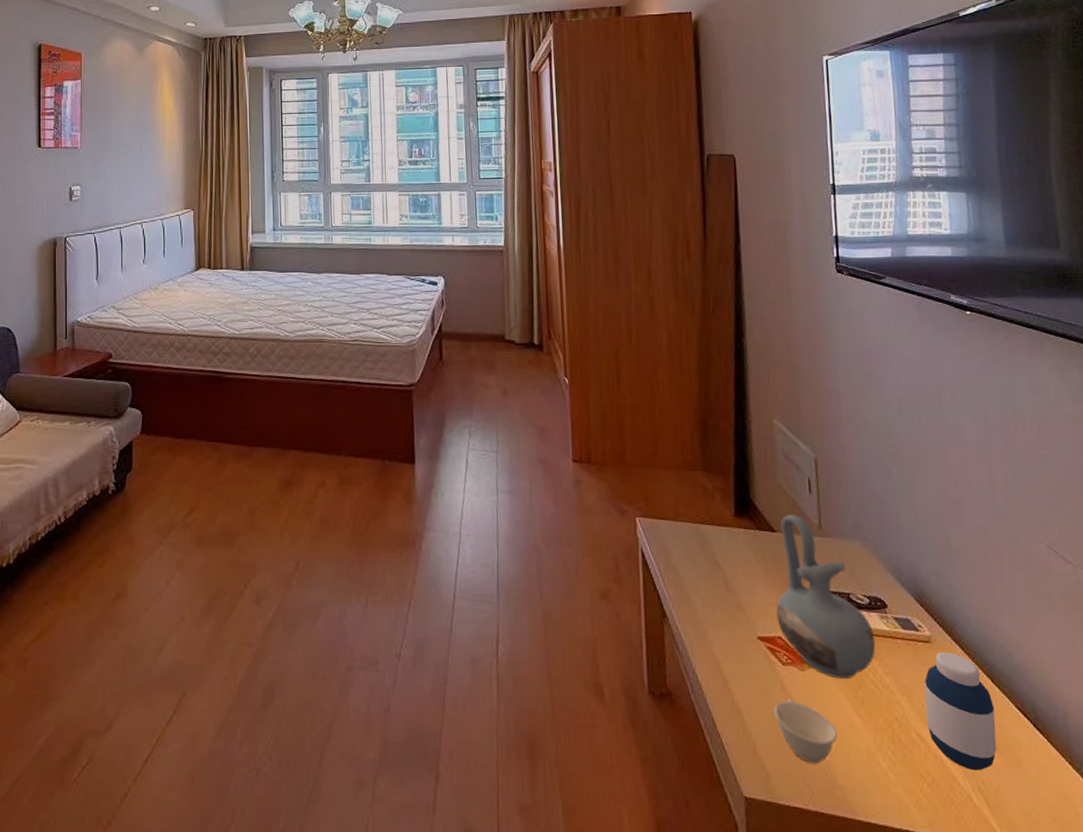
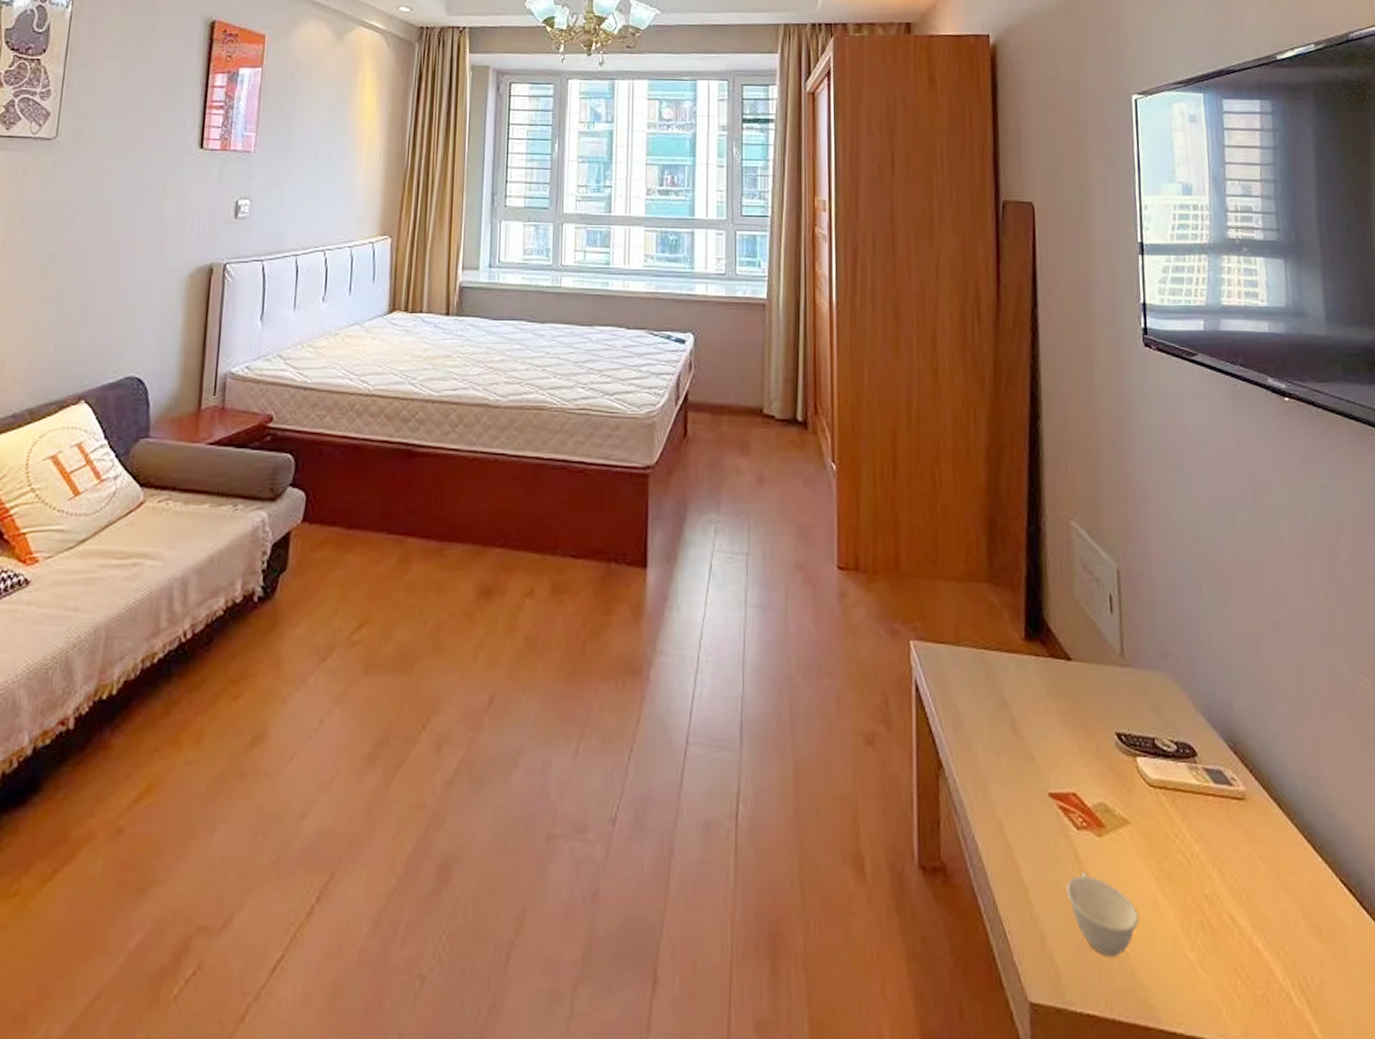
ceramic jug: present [776,515,876,679] -> none [1070,639,1184,846]
medicine bottle: present [924,651,997,771] -> none [1238,811,1319,963]

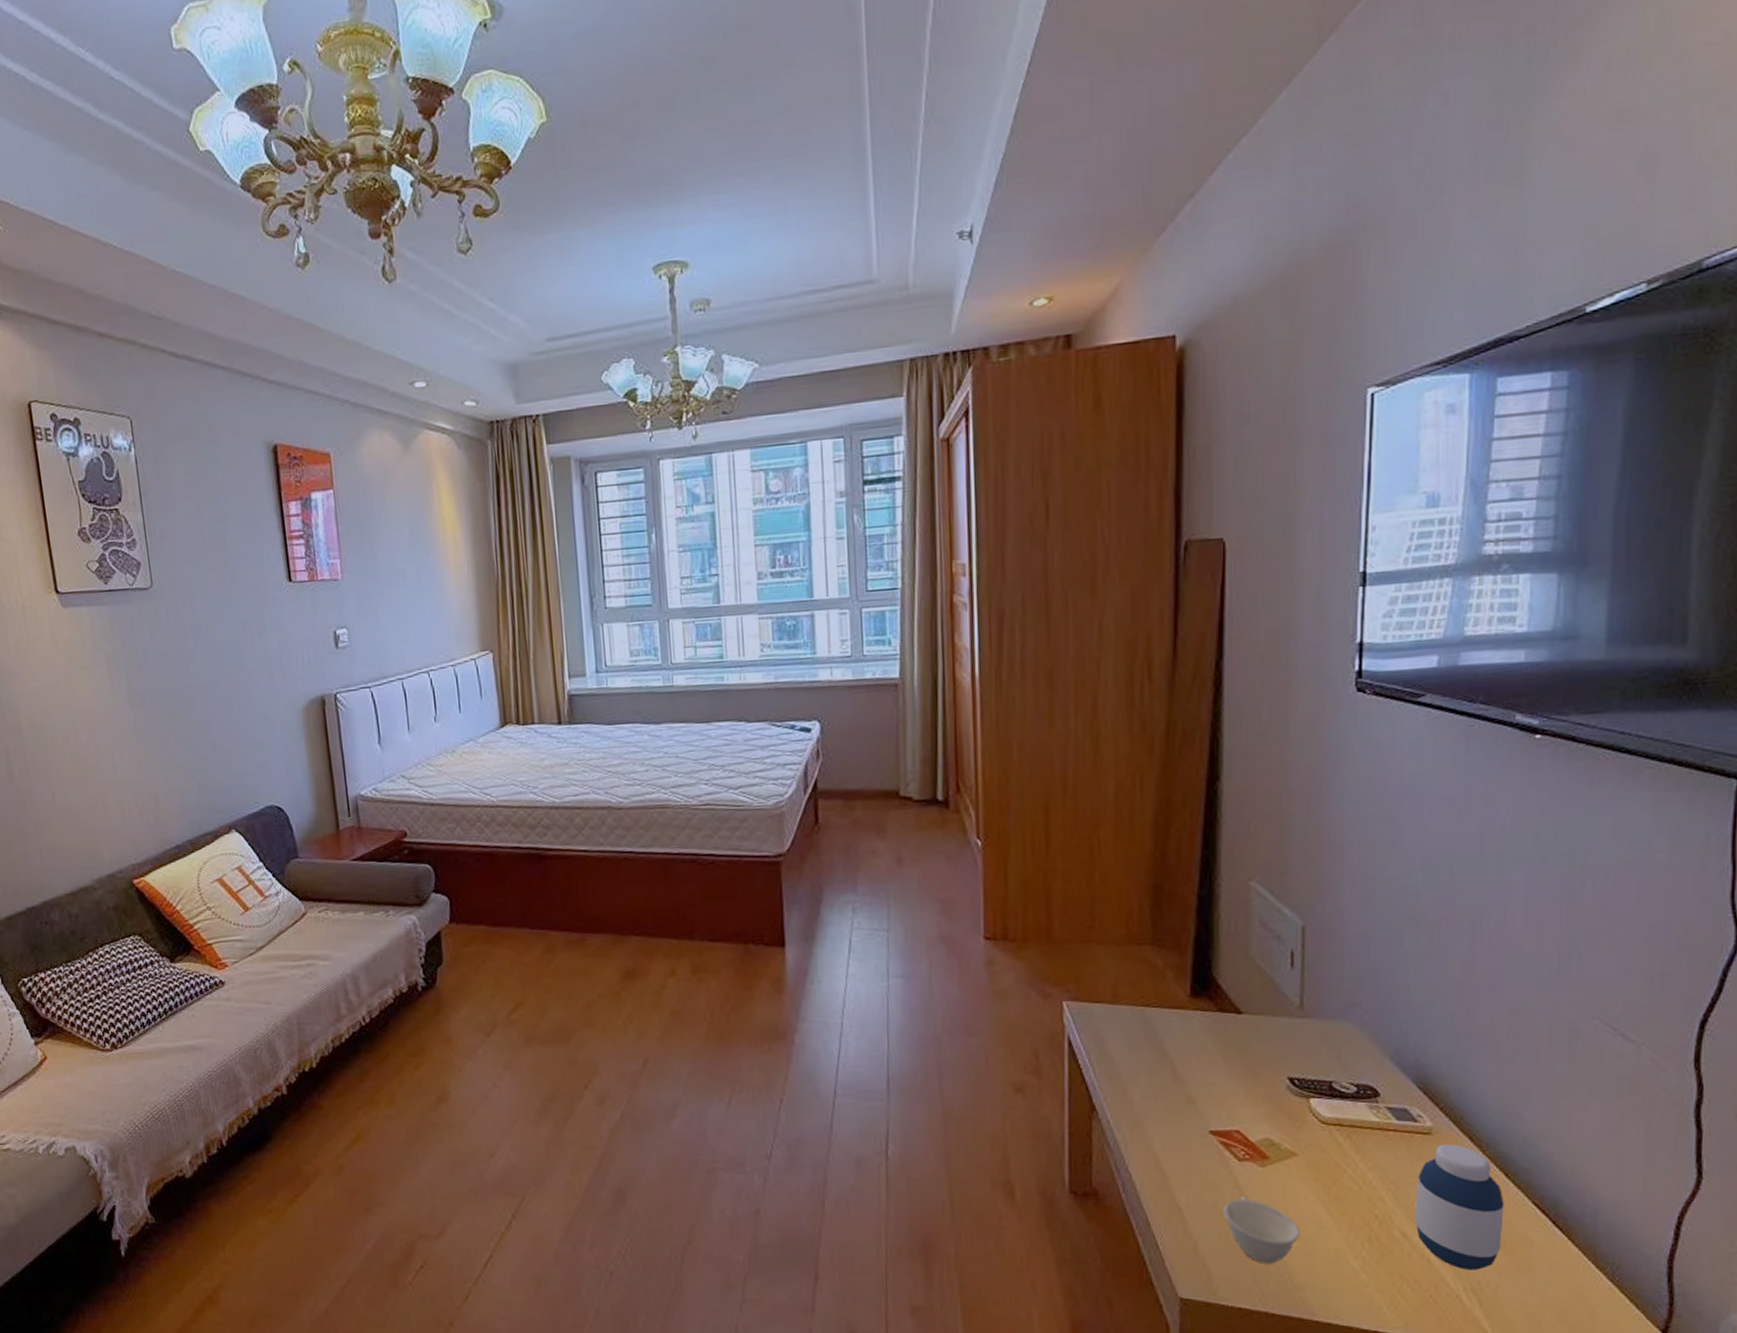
medicine bottle: none [1238,811,1319,963] -> present [1414,1143,1504,1271]

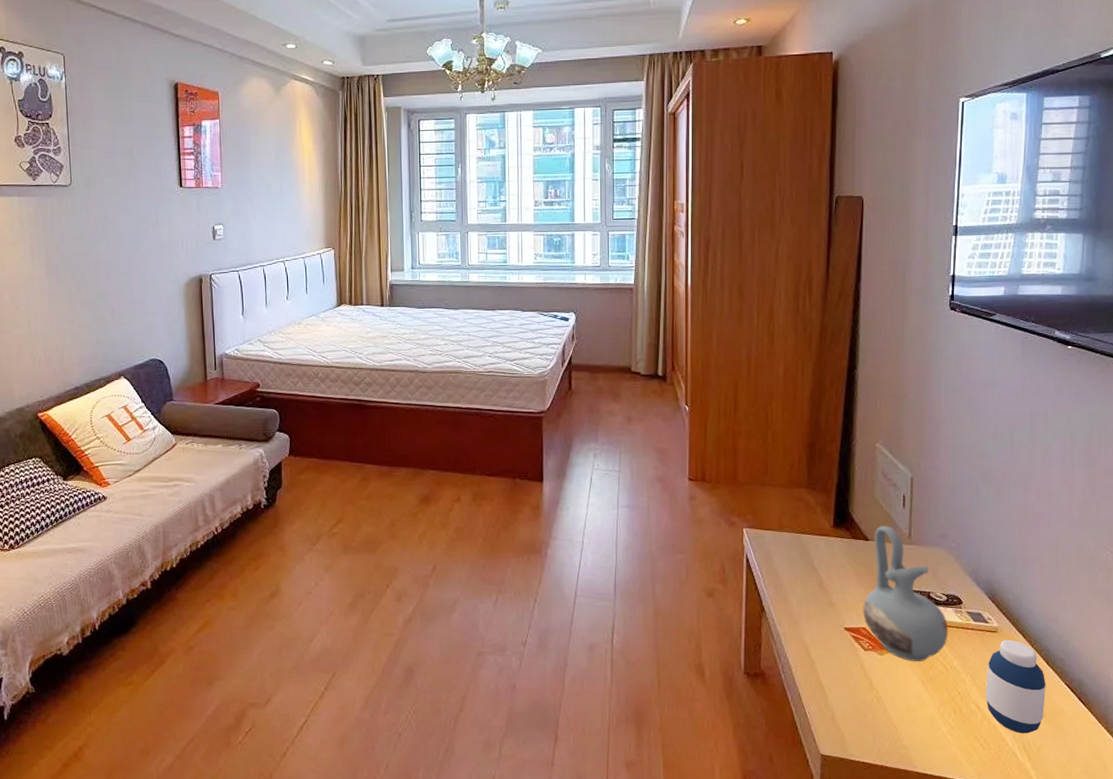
teacup: present [1223,1195,1300,1264] -> none [853,677,907,729]
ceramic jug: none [1235,993,1360,1175] -> present [863,526,949,661]

